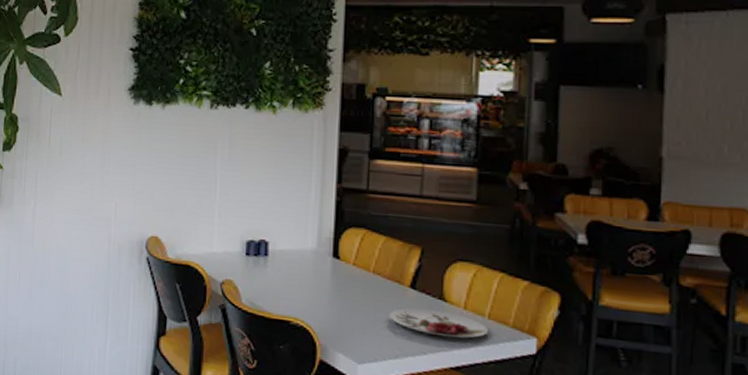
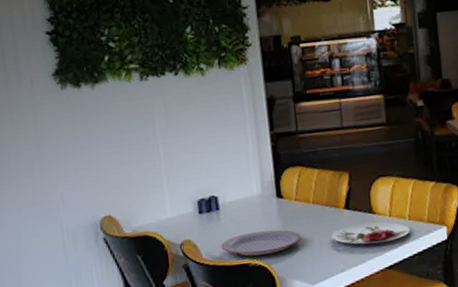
plate: none [263,287,354,317] -> present [221,229,301,256]

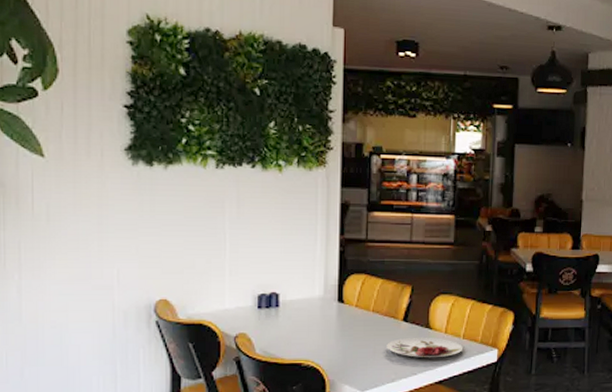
plate: present [221,229,301,256] -> none [276,332,357,356]

